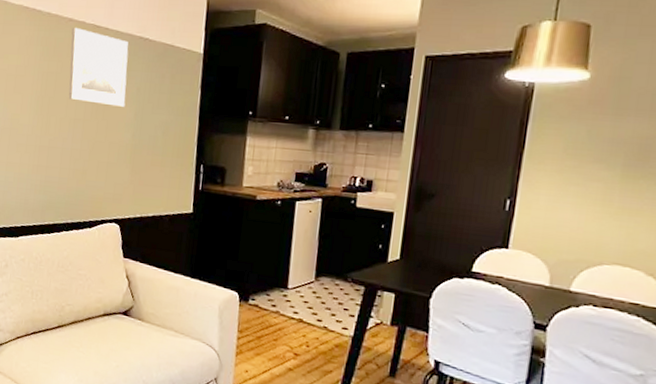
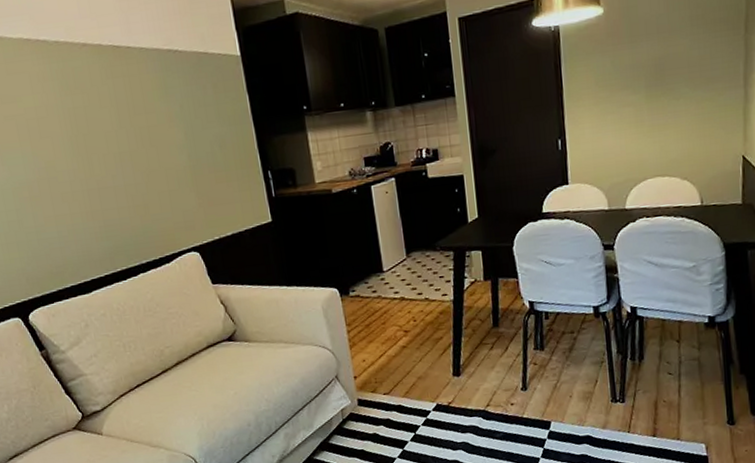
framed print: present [68,27,129,107] -> none [88,51,172,133]

